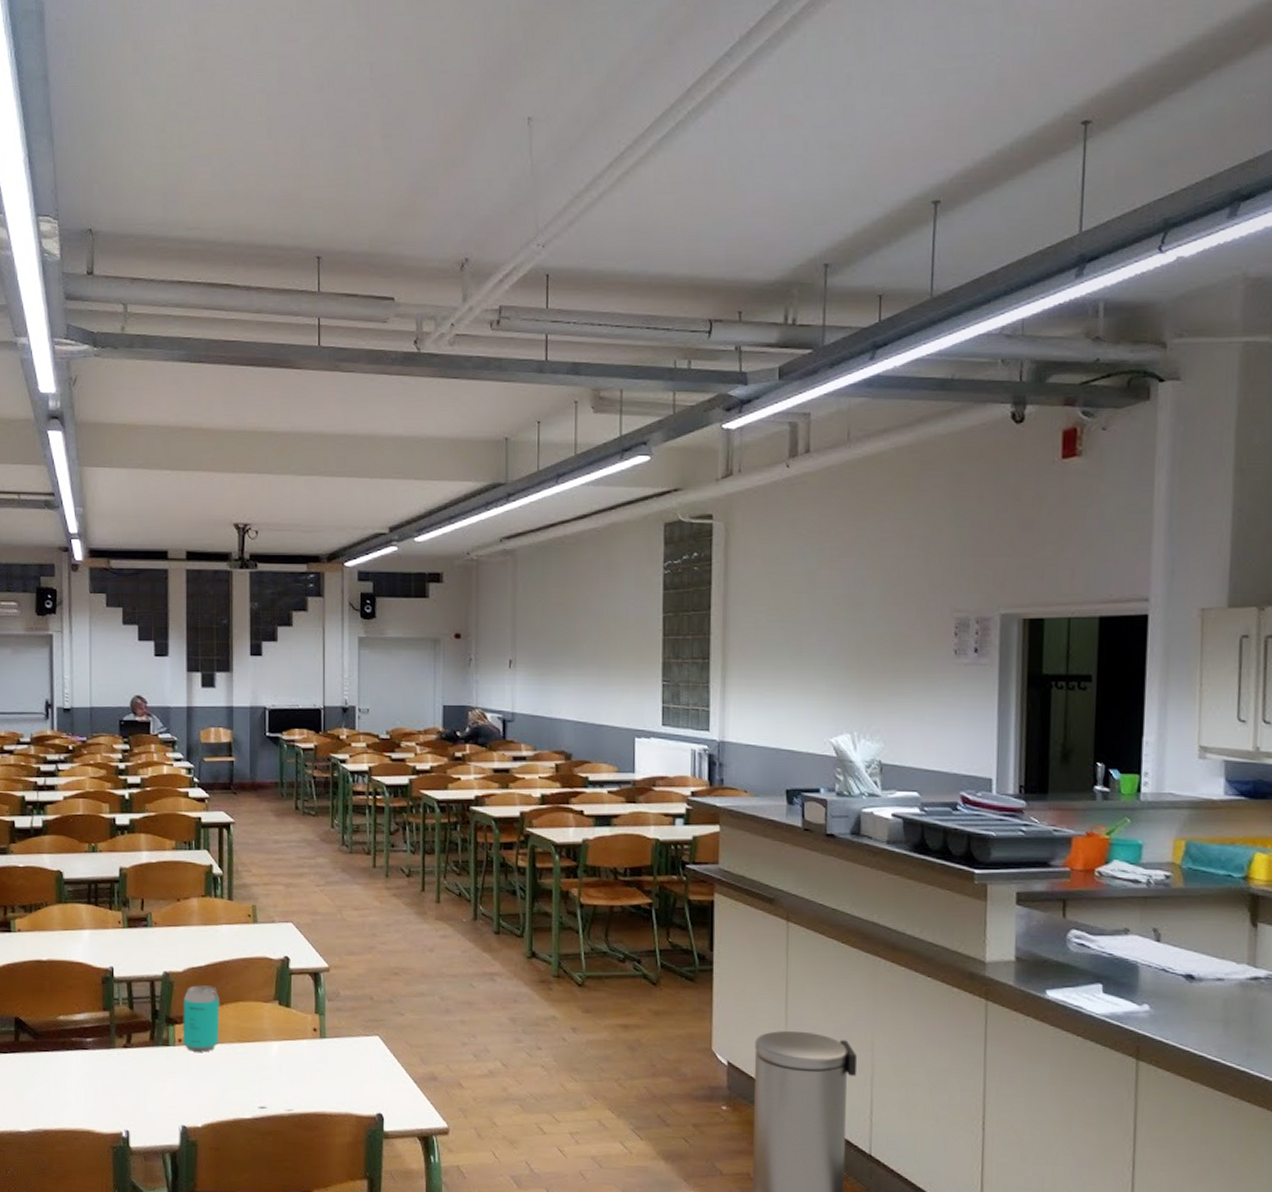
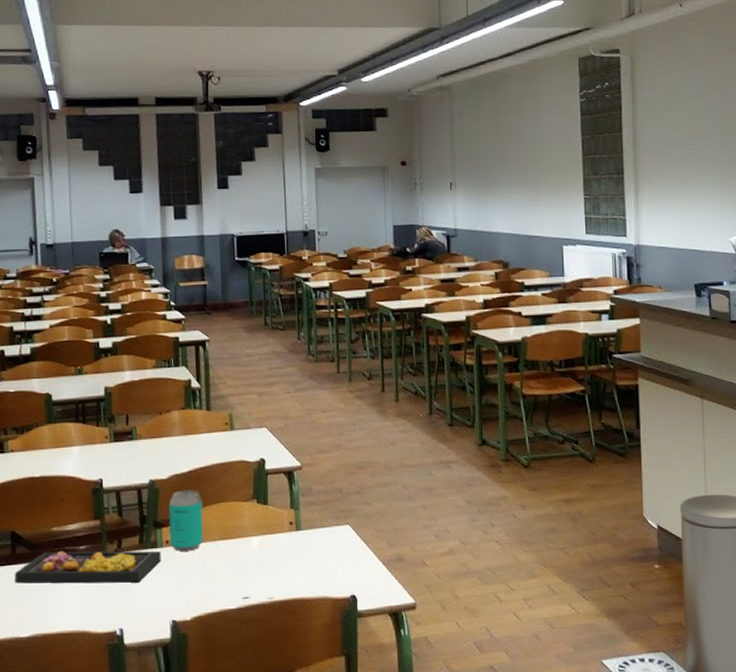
food tray: none [17,1041,173,1082] -> present [14,551,161,584]

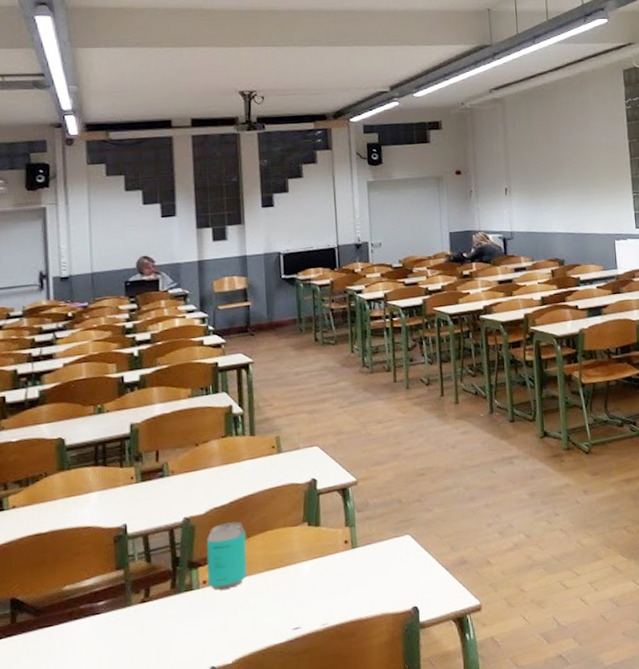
food tray: present [14,551,161,584] -> none [14,594,198,657]

